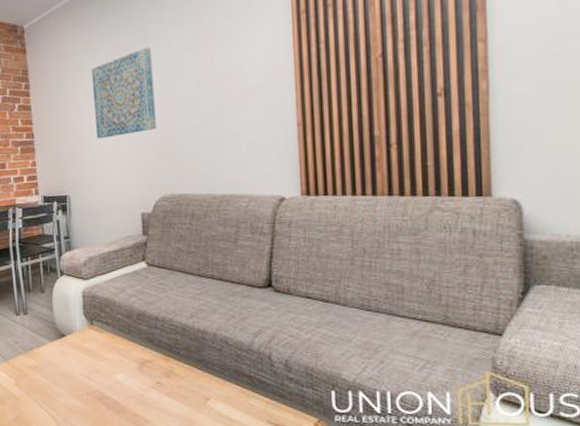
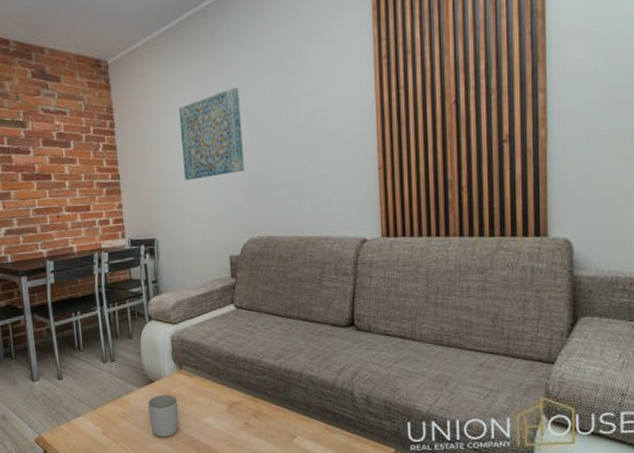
mug: none [59,349,90,391] -> present [147,394,179,437]

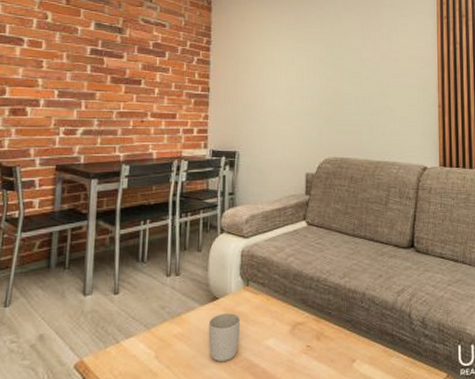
wall art: present [178,87,244,181] -> none [271,24,326,100]

